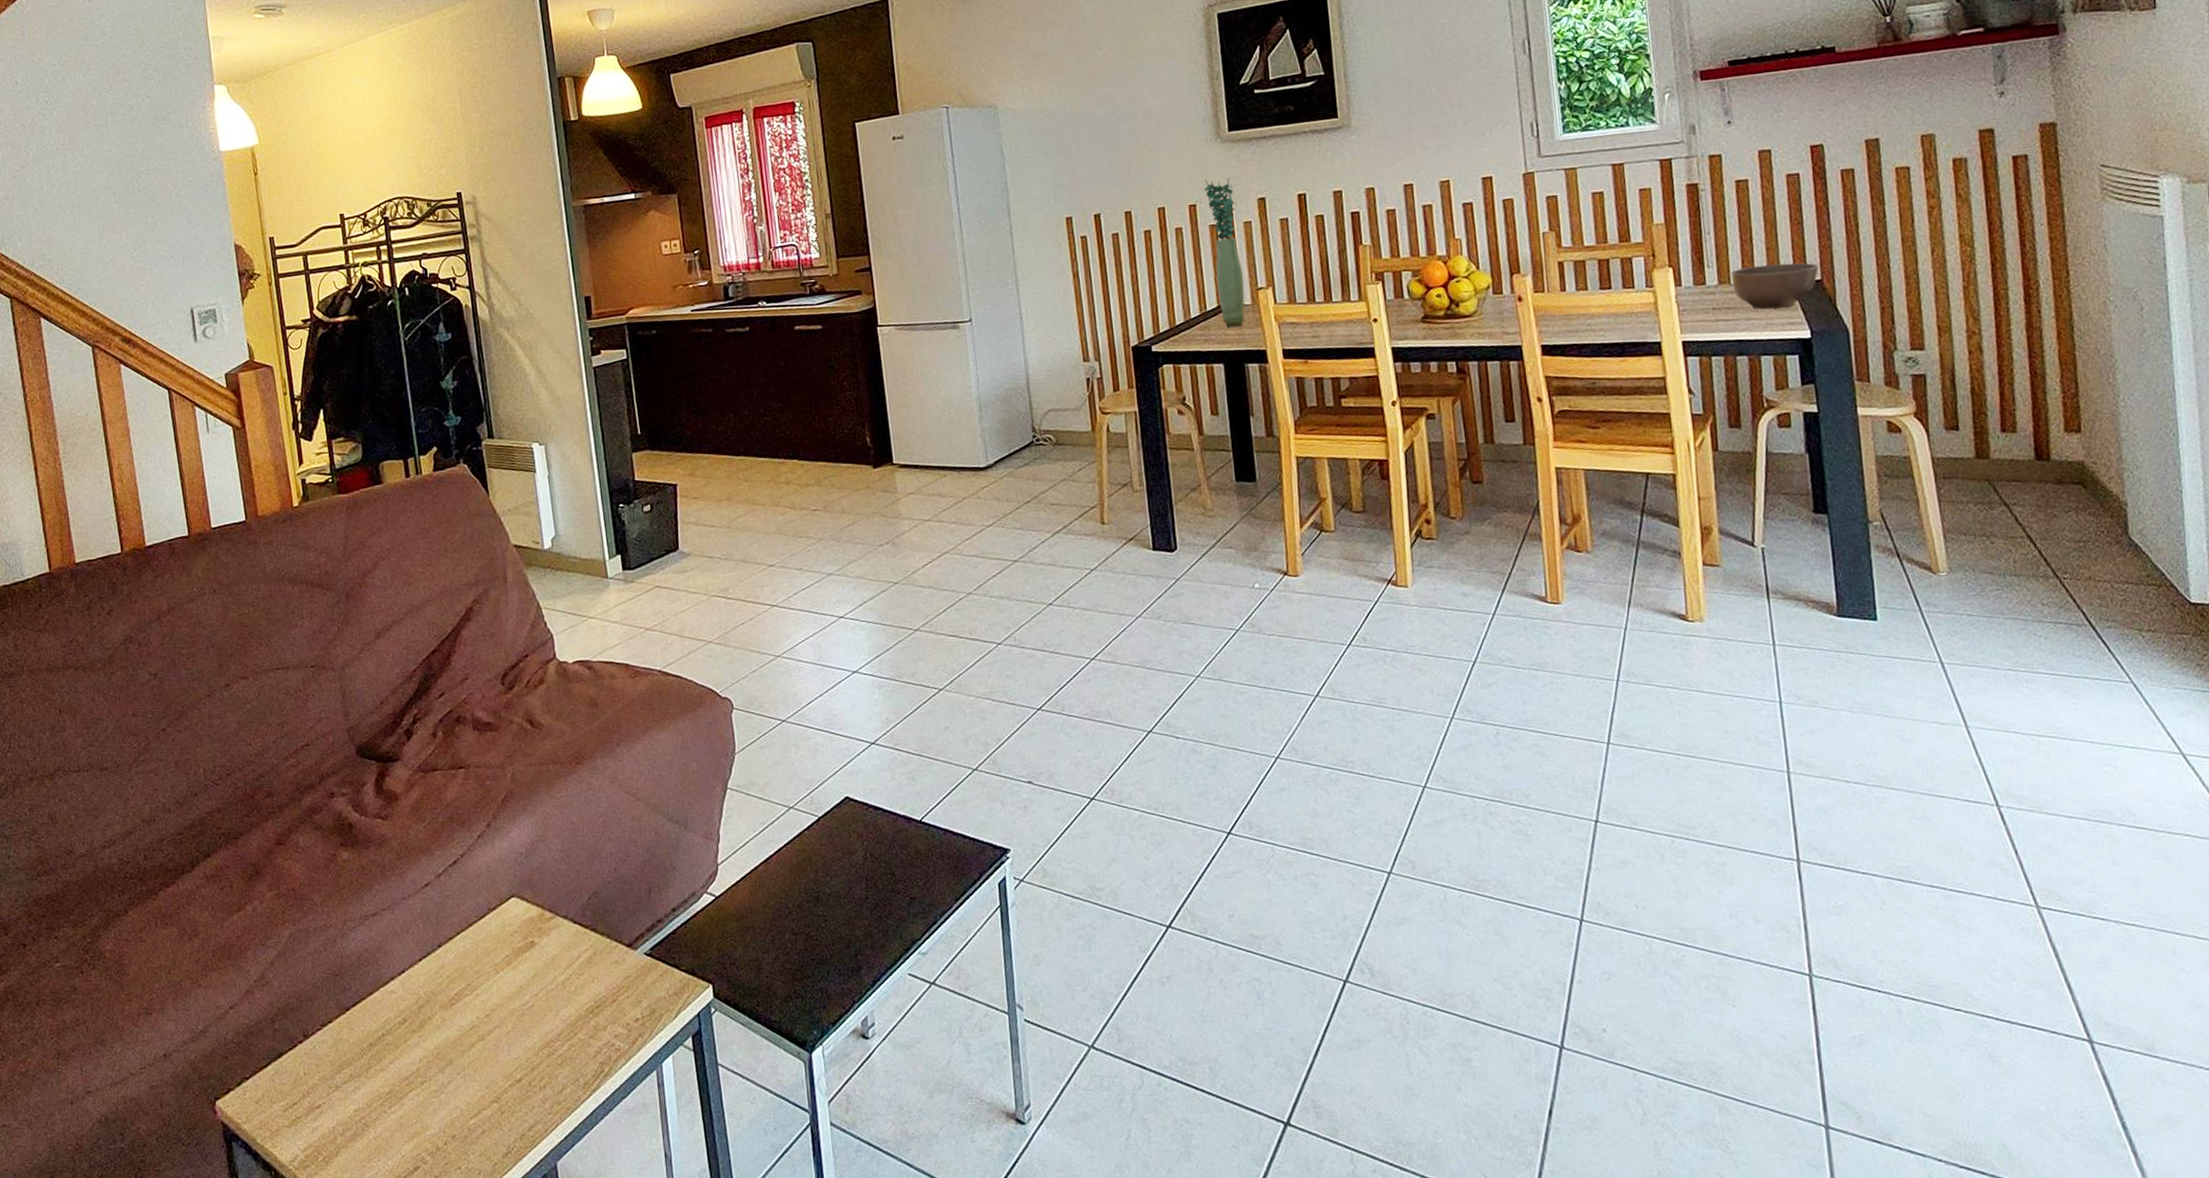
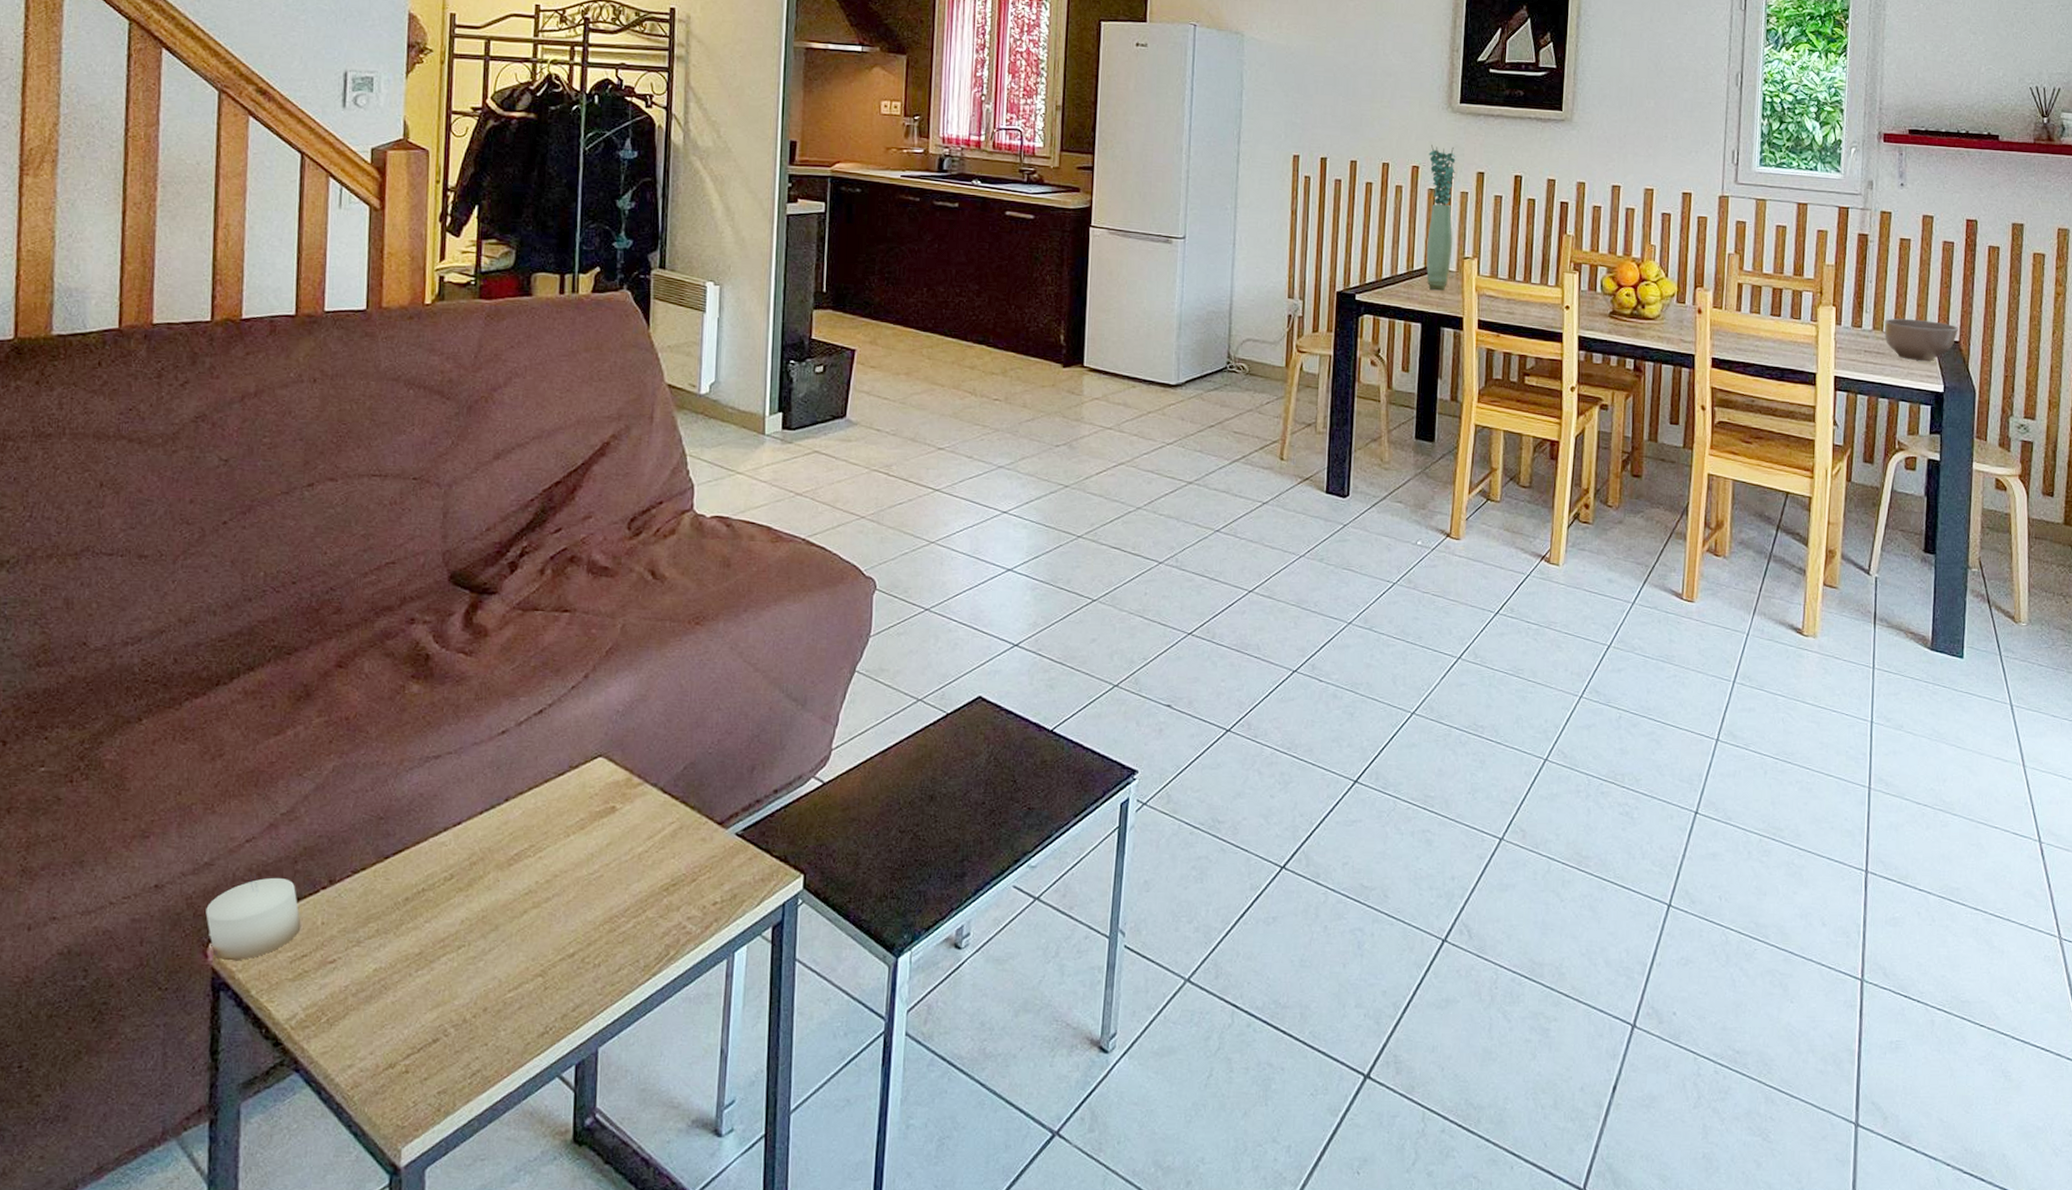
candle: none [208,1036,288,1115] -> present [205,874,301,961]

